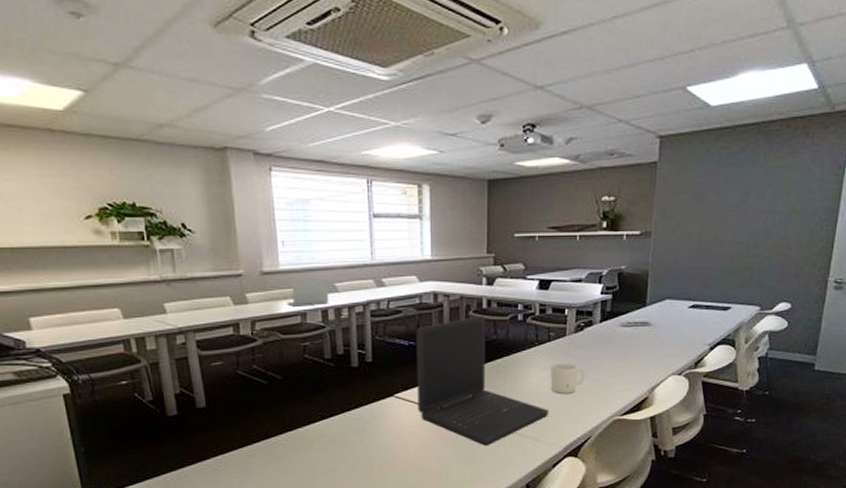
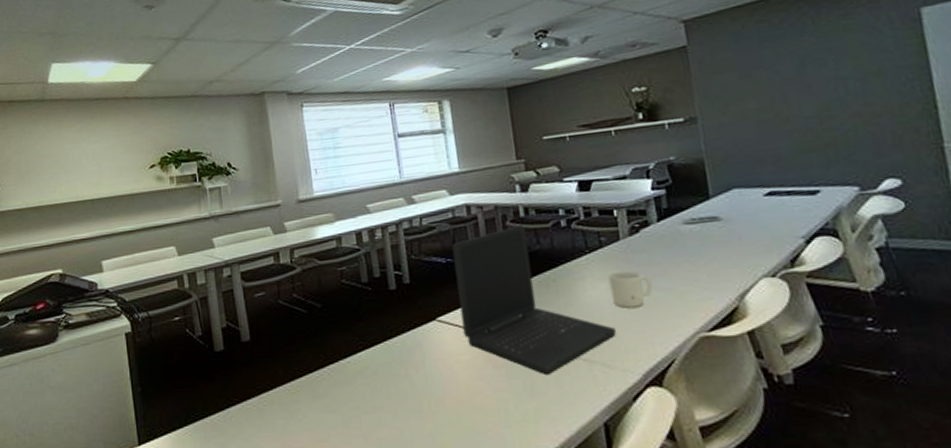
laptop: present [286,278,329,307] -> none [321,200,363,232]

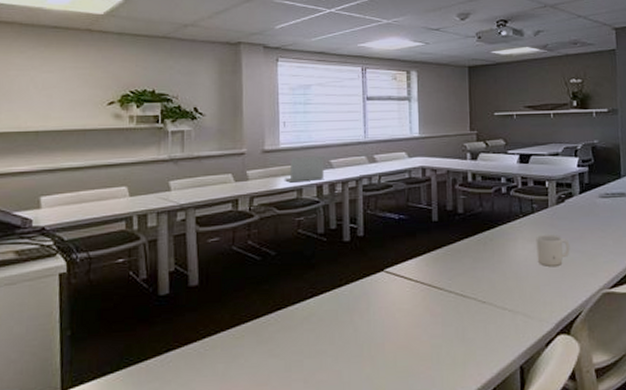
laptop: none [321,200,363,232] -> present [284,155,324,183]
laptop: present [452,225,617,374] -> none [406,189,538,323]

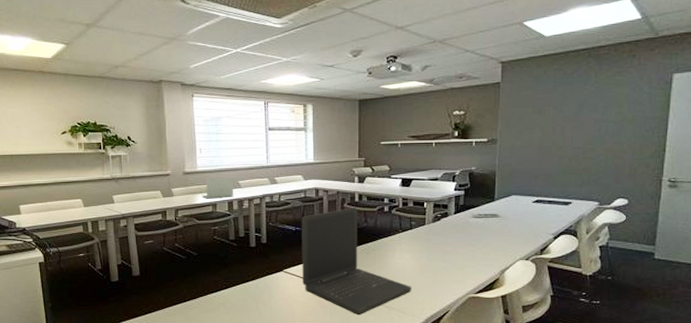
laptop: none [406,189,538,323] -> present [301,207,412,314]
mug: present [536,234,570,266] -> none [412,247,442,273]

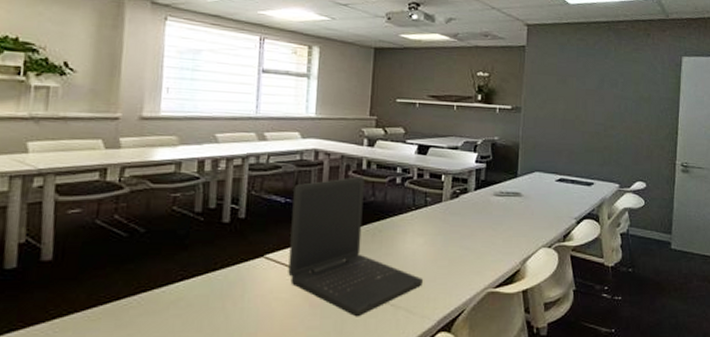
laptop: present [201,177,234,199] -> none [161,127,210,155]

